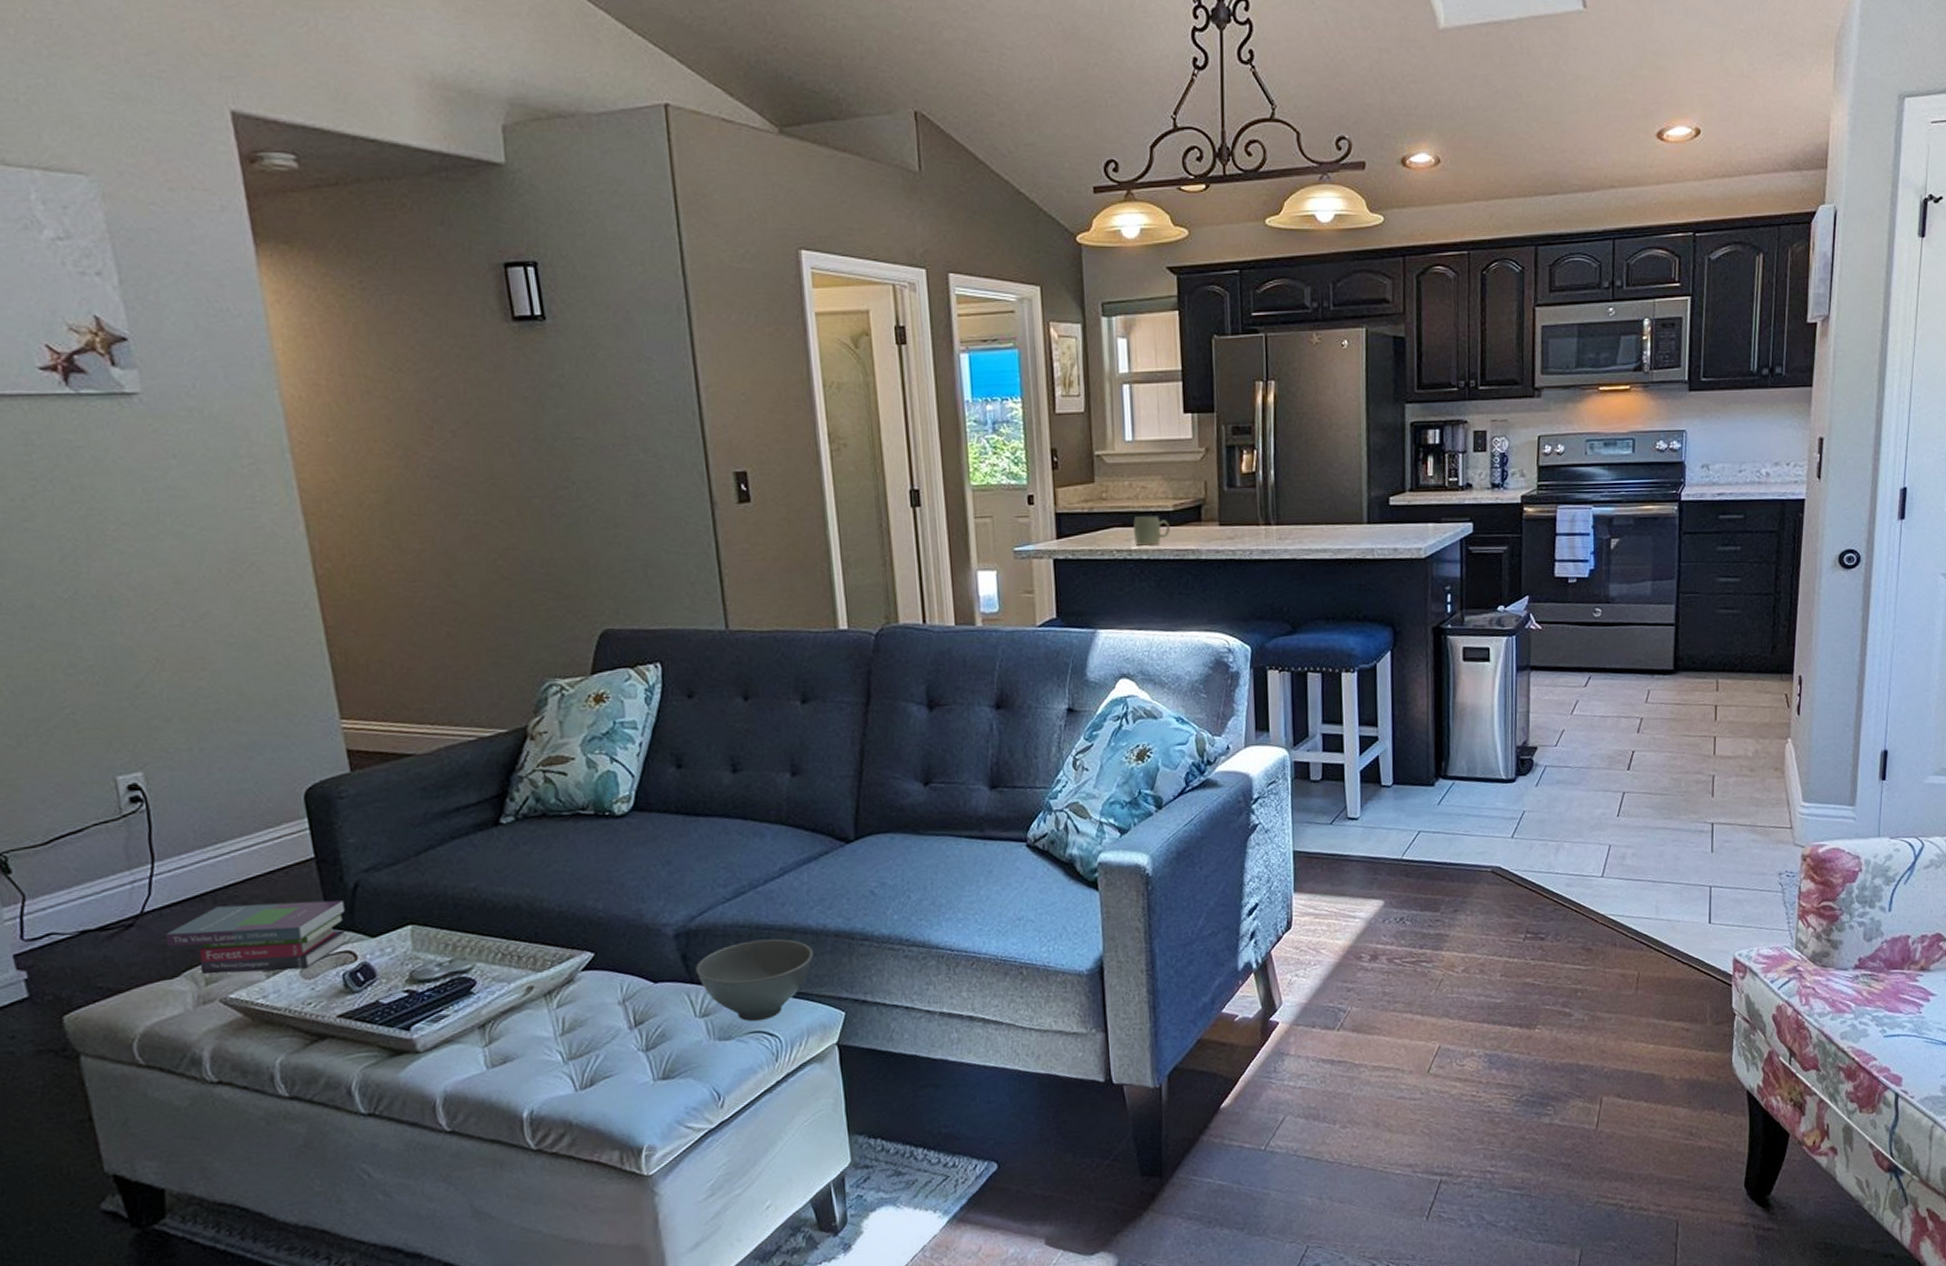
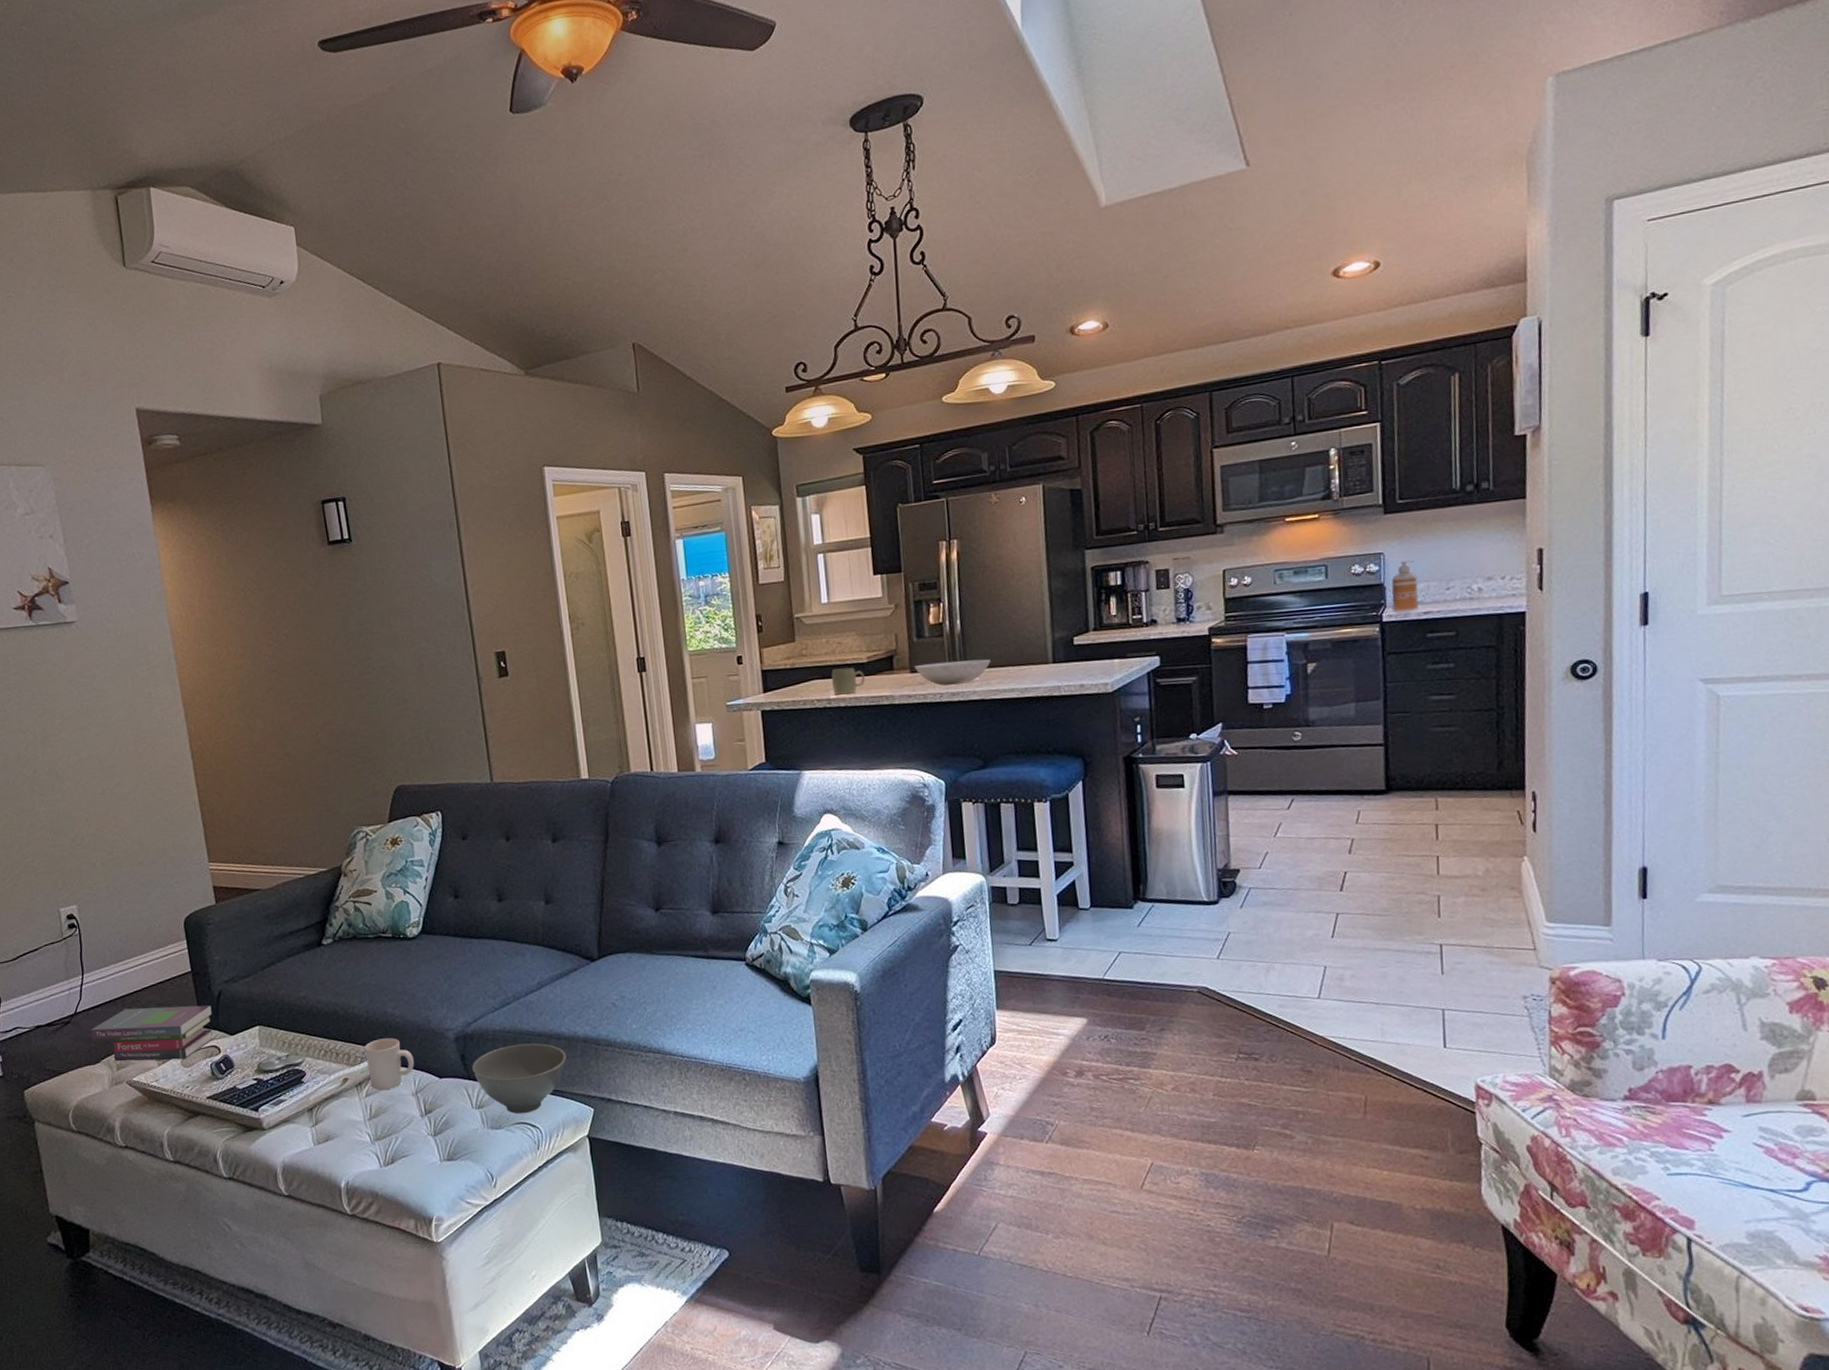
mug: none [555,936,622,1000] -> present [364,1038,415,1091]
bowl: none [1224,515,1304,543] -> present [914,659,991,686]
soap dispenser: none [1690,440,1714,492] -> present [1391,560,1419,612]

